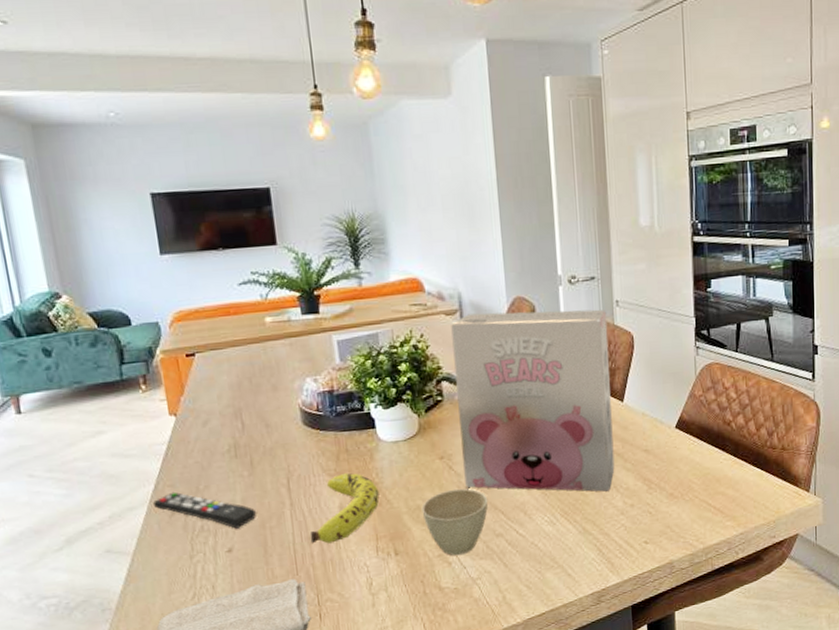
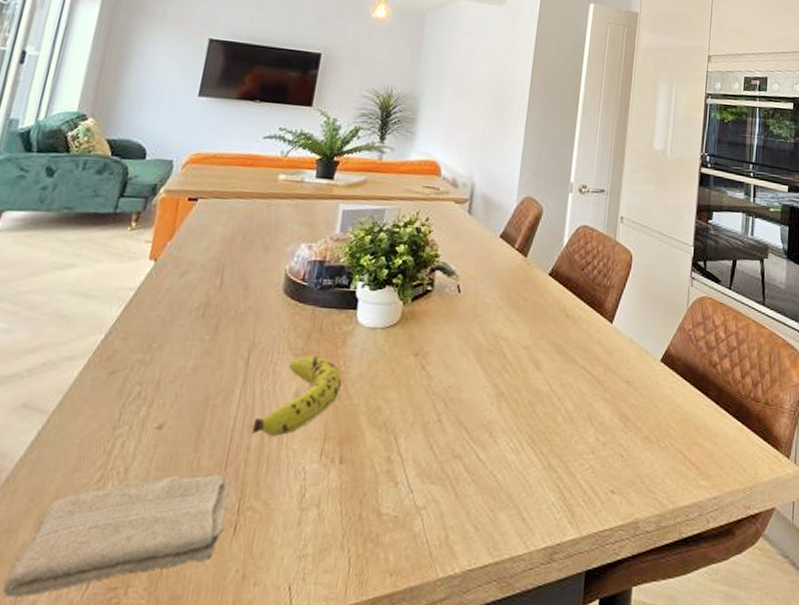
remote control: present [153,492,257,529] -> none [96,346,205,402]
cup: present [421,488,489,556] -> none [381,393,455,475]
cereal box: present [451,309,615,492] -> none [434,205,610,423]

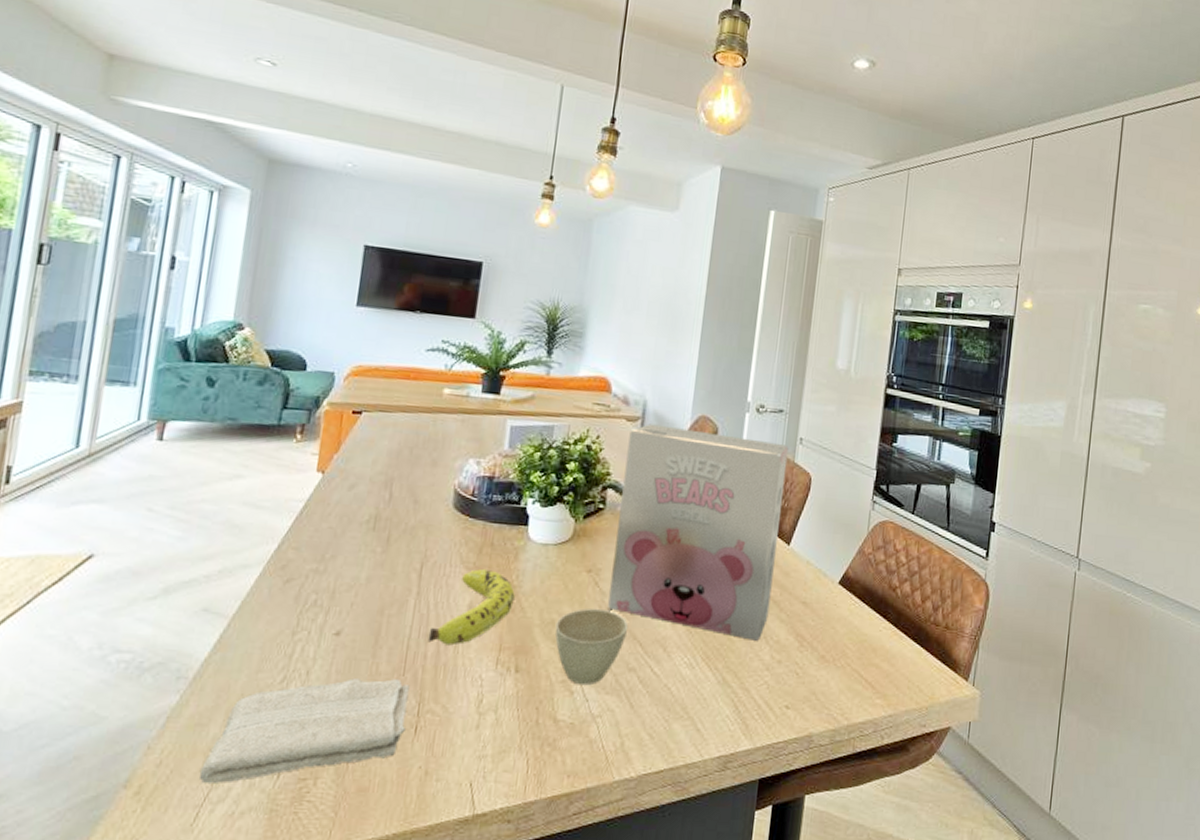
cup: none [381,393,455,475] -> present [555,608,629,686]
cereal box: none [434,205,610,423] -> present [608,423,789,641]

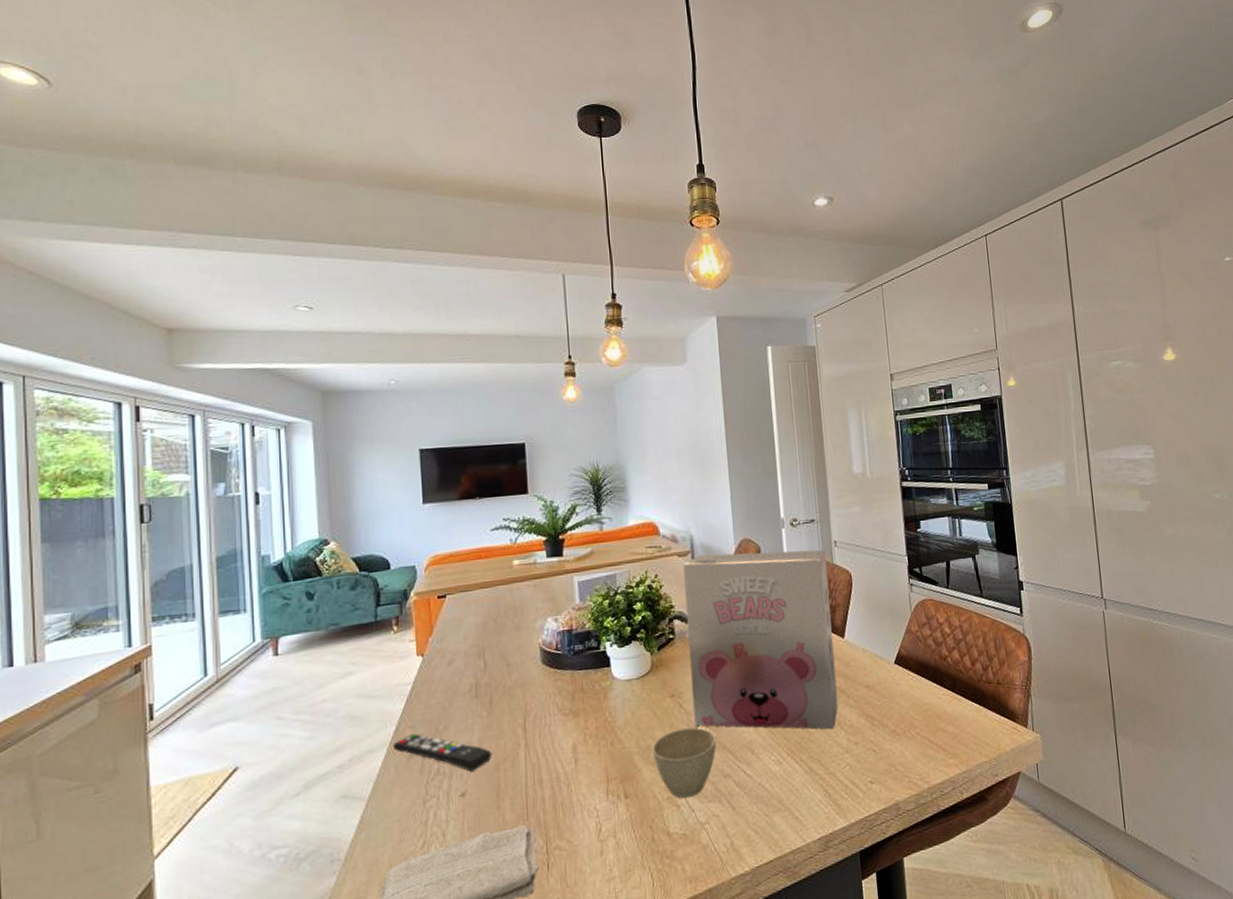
remote control: none [271,555,379,610] -> present [393,733,493,772]
fruit: present [427,568,515,646] -> none [542,711,612,787]

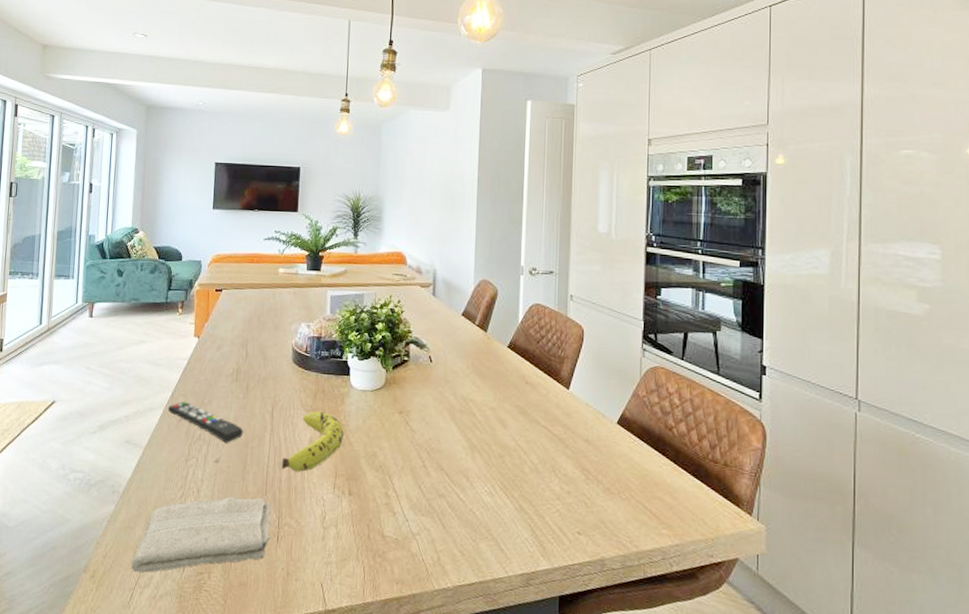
fruit: none [542,711,612,787] -> present [281,410,344,472]
cup: present [652,727,717,799] -> none [377,443,436,508]
cereal box: present [683,549,838,729] -> none [418,289,561,474]

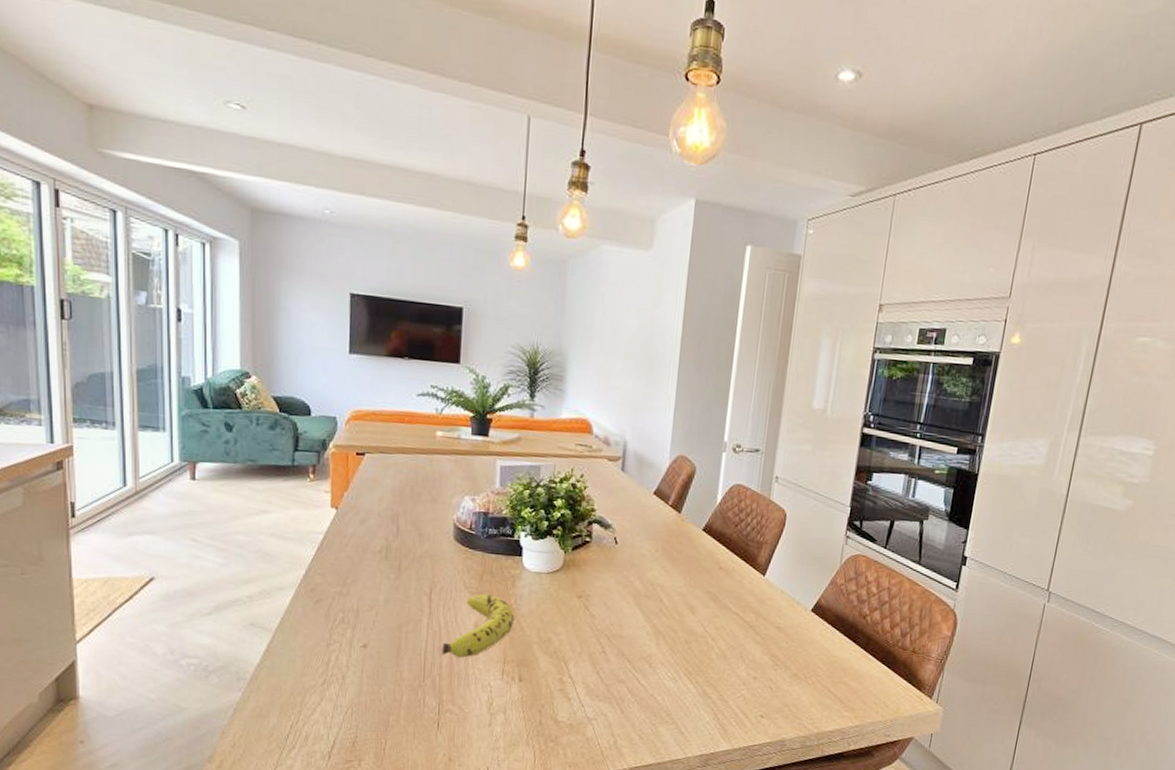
washcloth: present [131,496,271,573] -> none [266,683,430,762]
remote control: present [168,401,244,443] -> none [302,580,396,627]

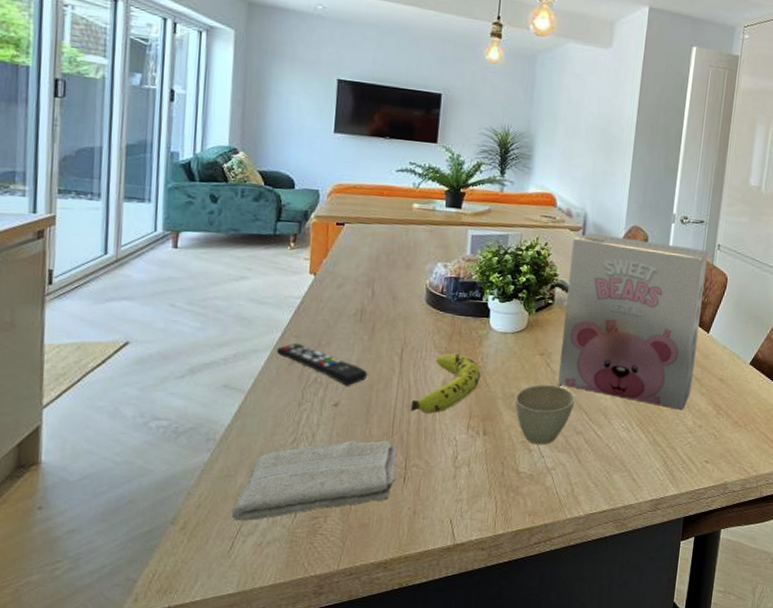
washcloth: none [266,683,430,762] -> present [231,440,397,522]
remote control: none [302,580,396,627] -> present [277,342,368,386]
cup: none [551,629,617,694] -> present [515,384,576,445]
cereal box: none [598,463,765,660] -> present [558,233,709,410]

